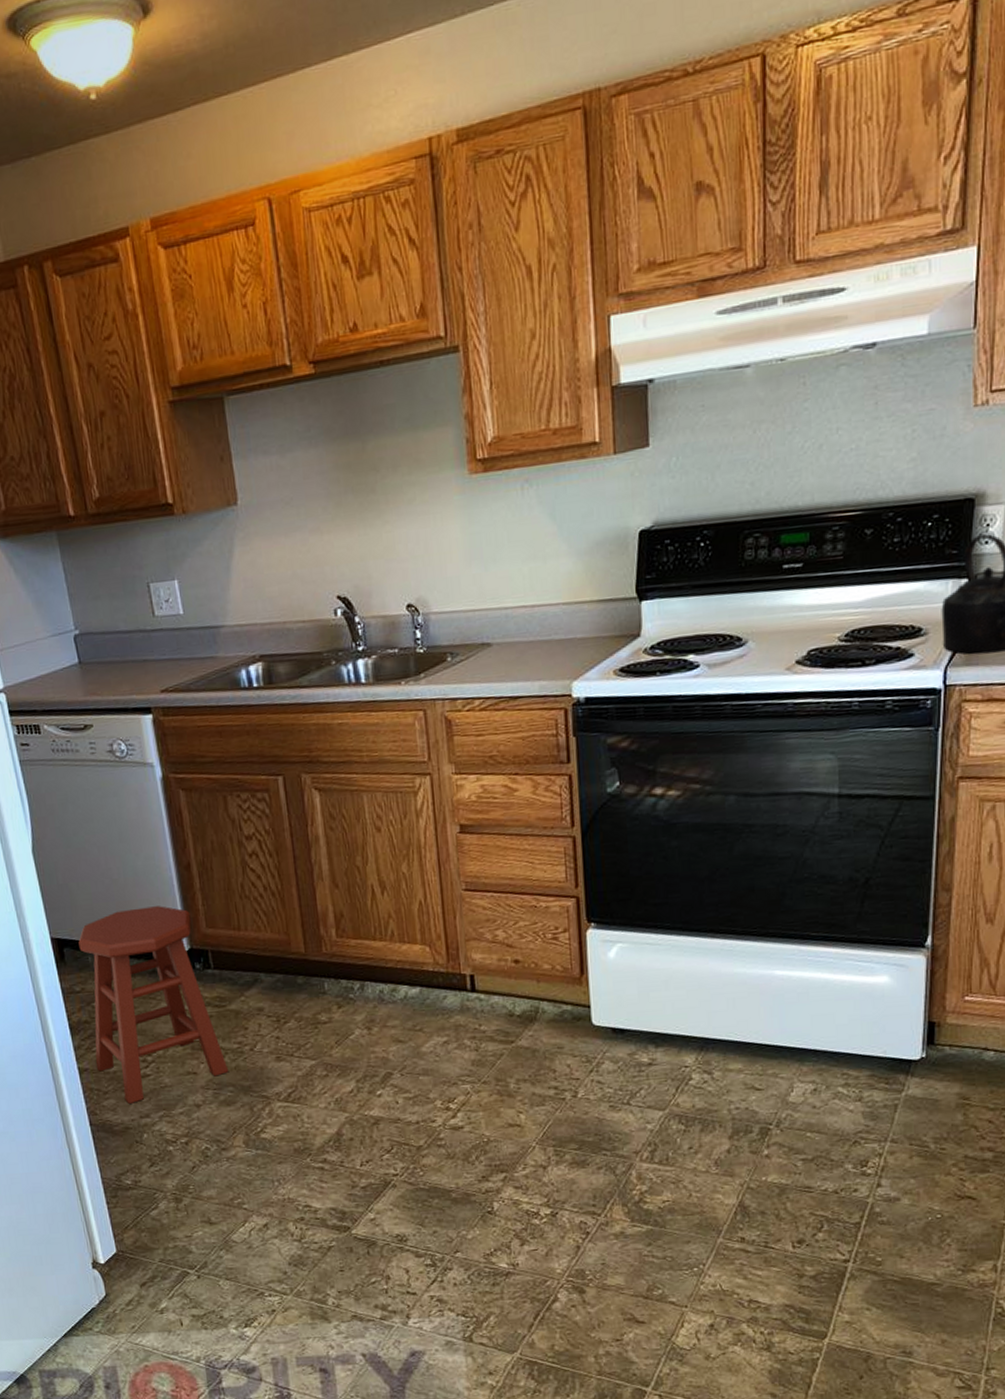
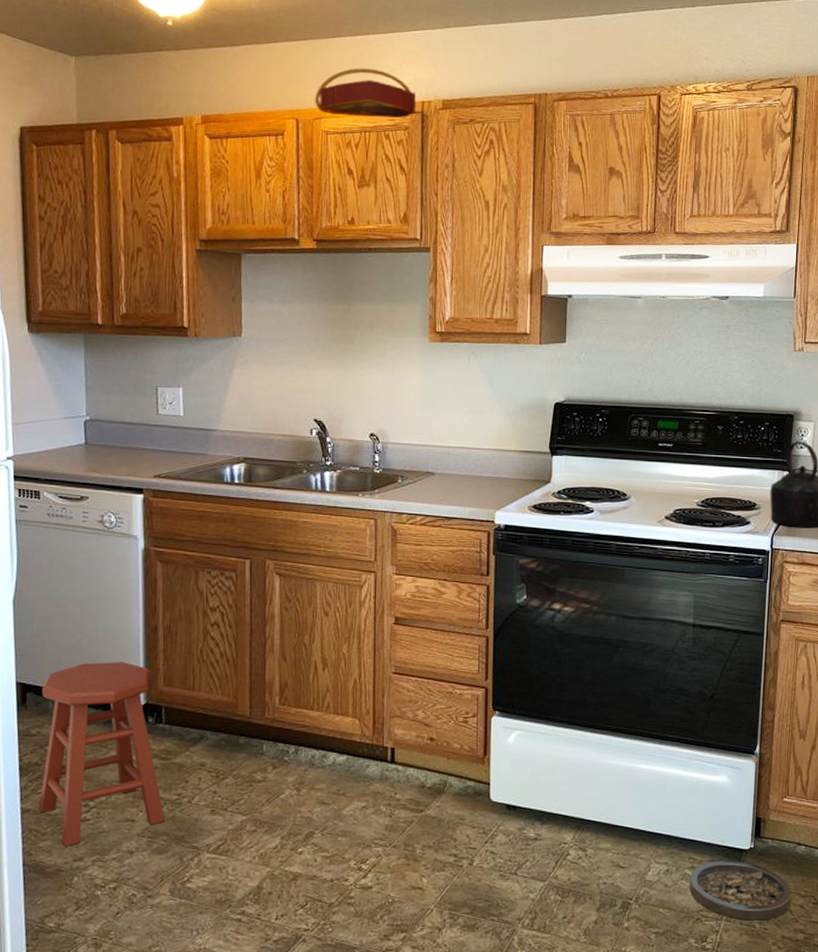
decorative basket: none [288,103,422,184] -> present [315,68,417,118]
pet bowl: none [843,1073,976,1141] -> present [689,860,791,921]

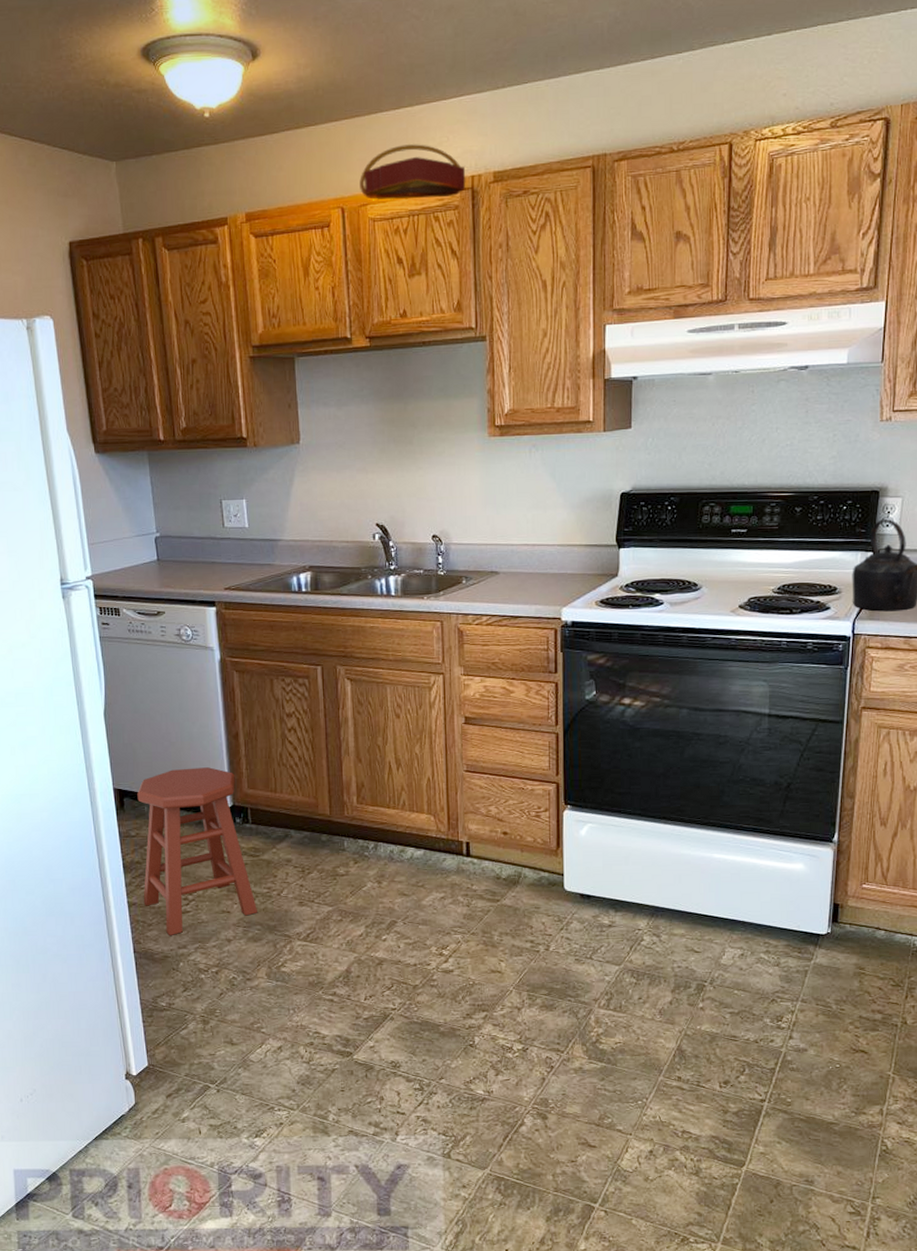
pet bowl: present [689,860,791,921] -> none [764,945,869,1002]

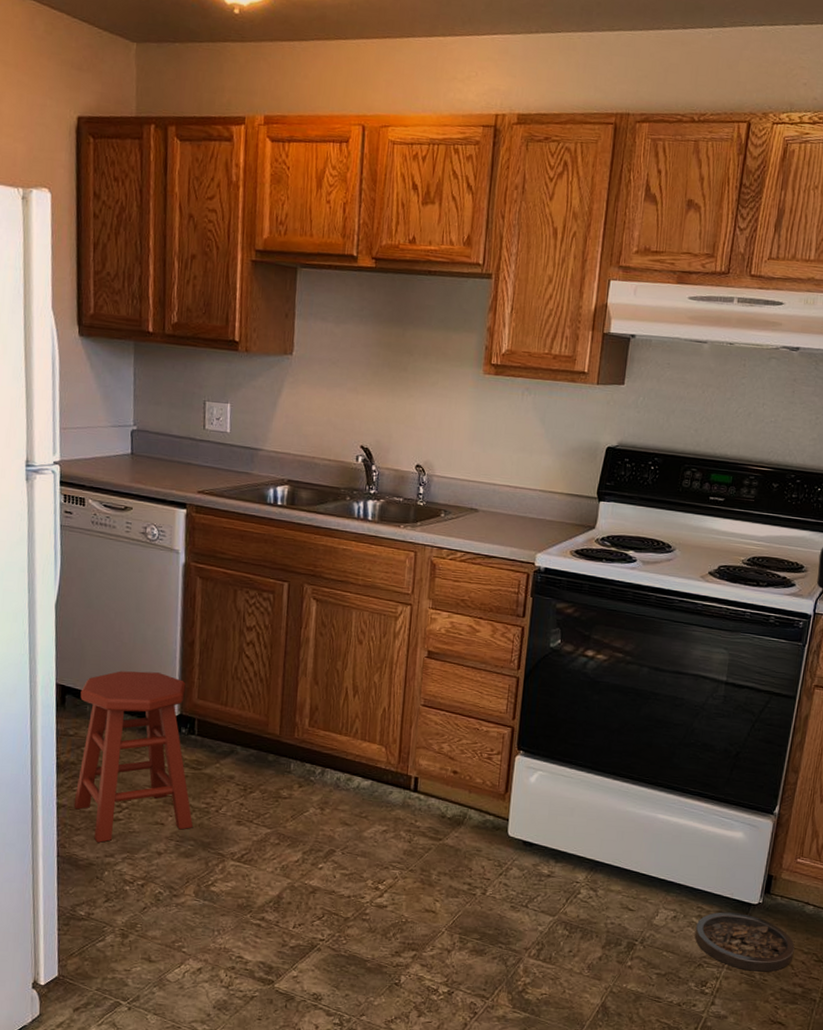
decorative basket: present [360,144,466,200] -> none [383,72,491,132]
pet bowl: none [764,945,869,1002] -> present [694,912,795,972]

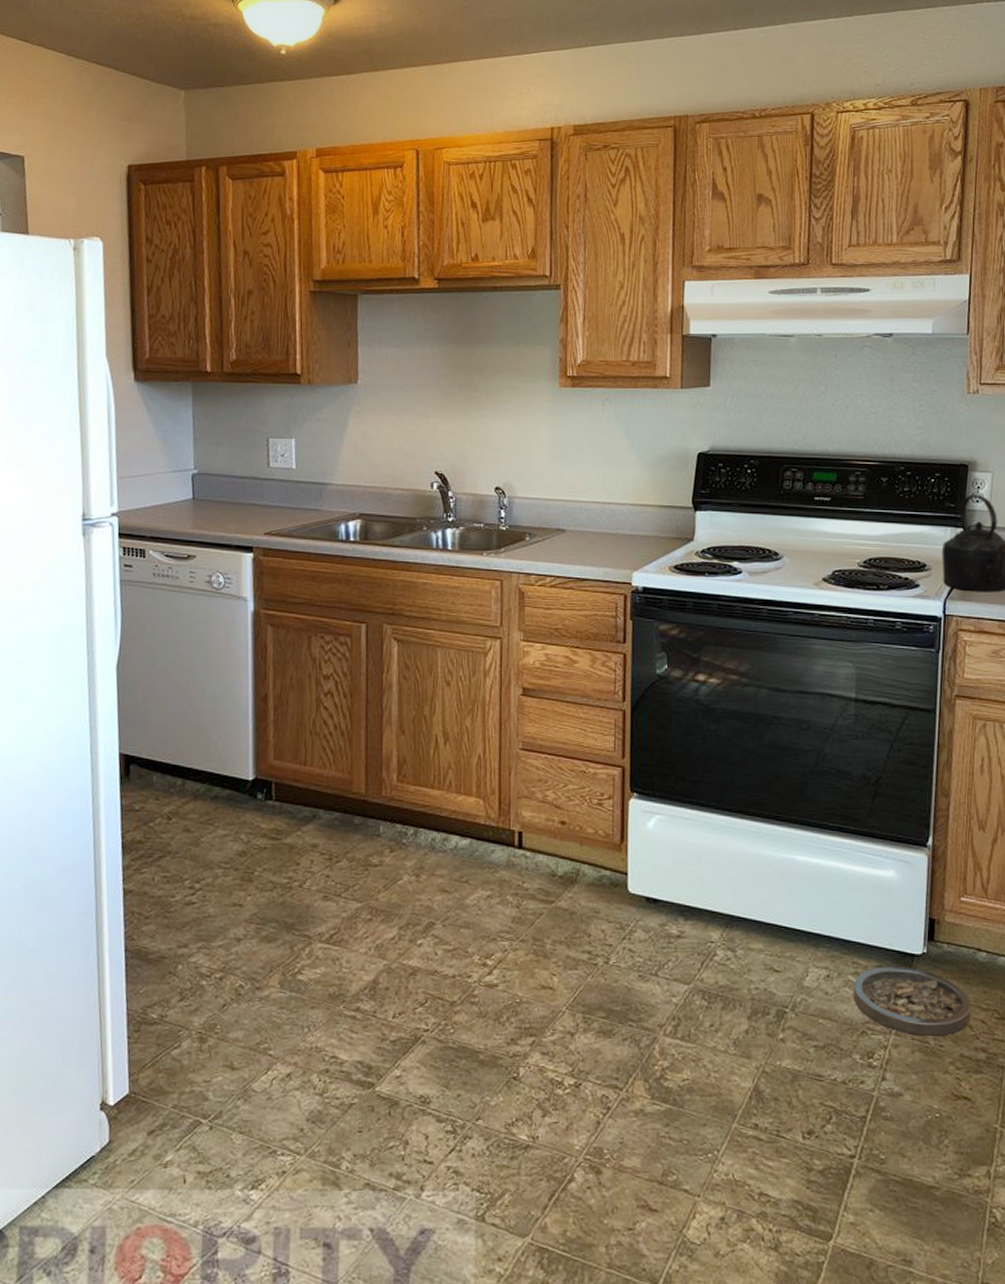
stool: present [73,671,193,843] -> none [141,733,274,931]

